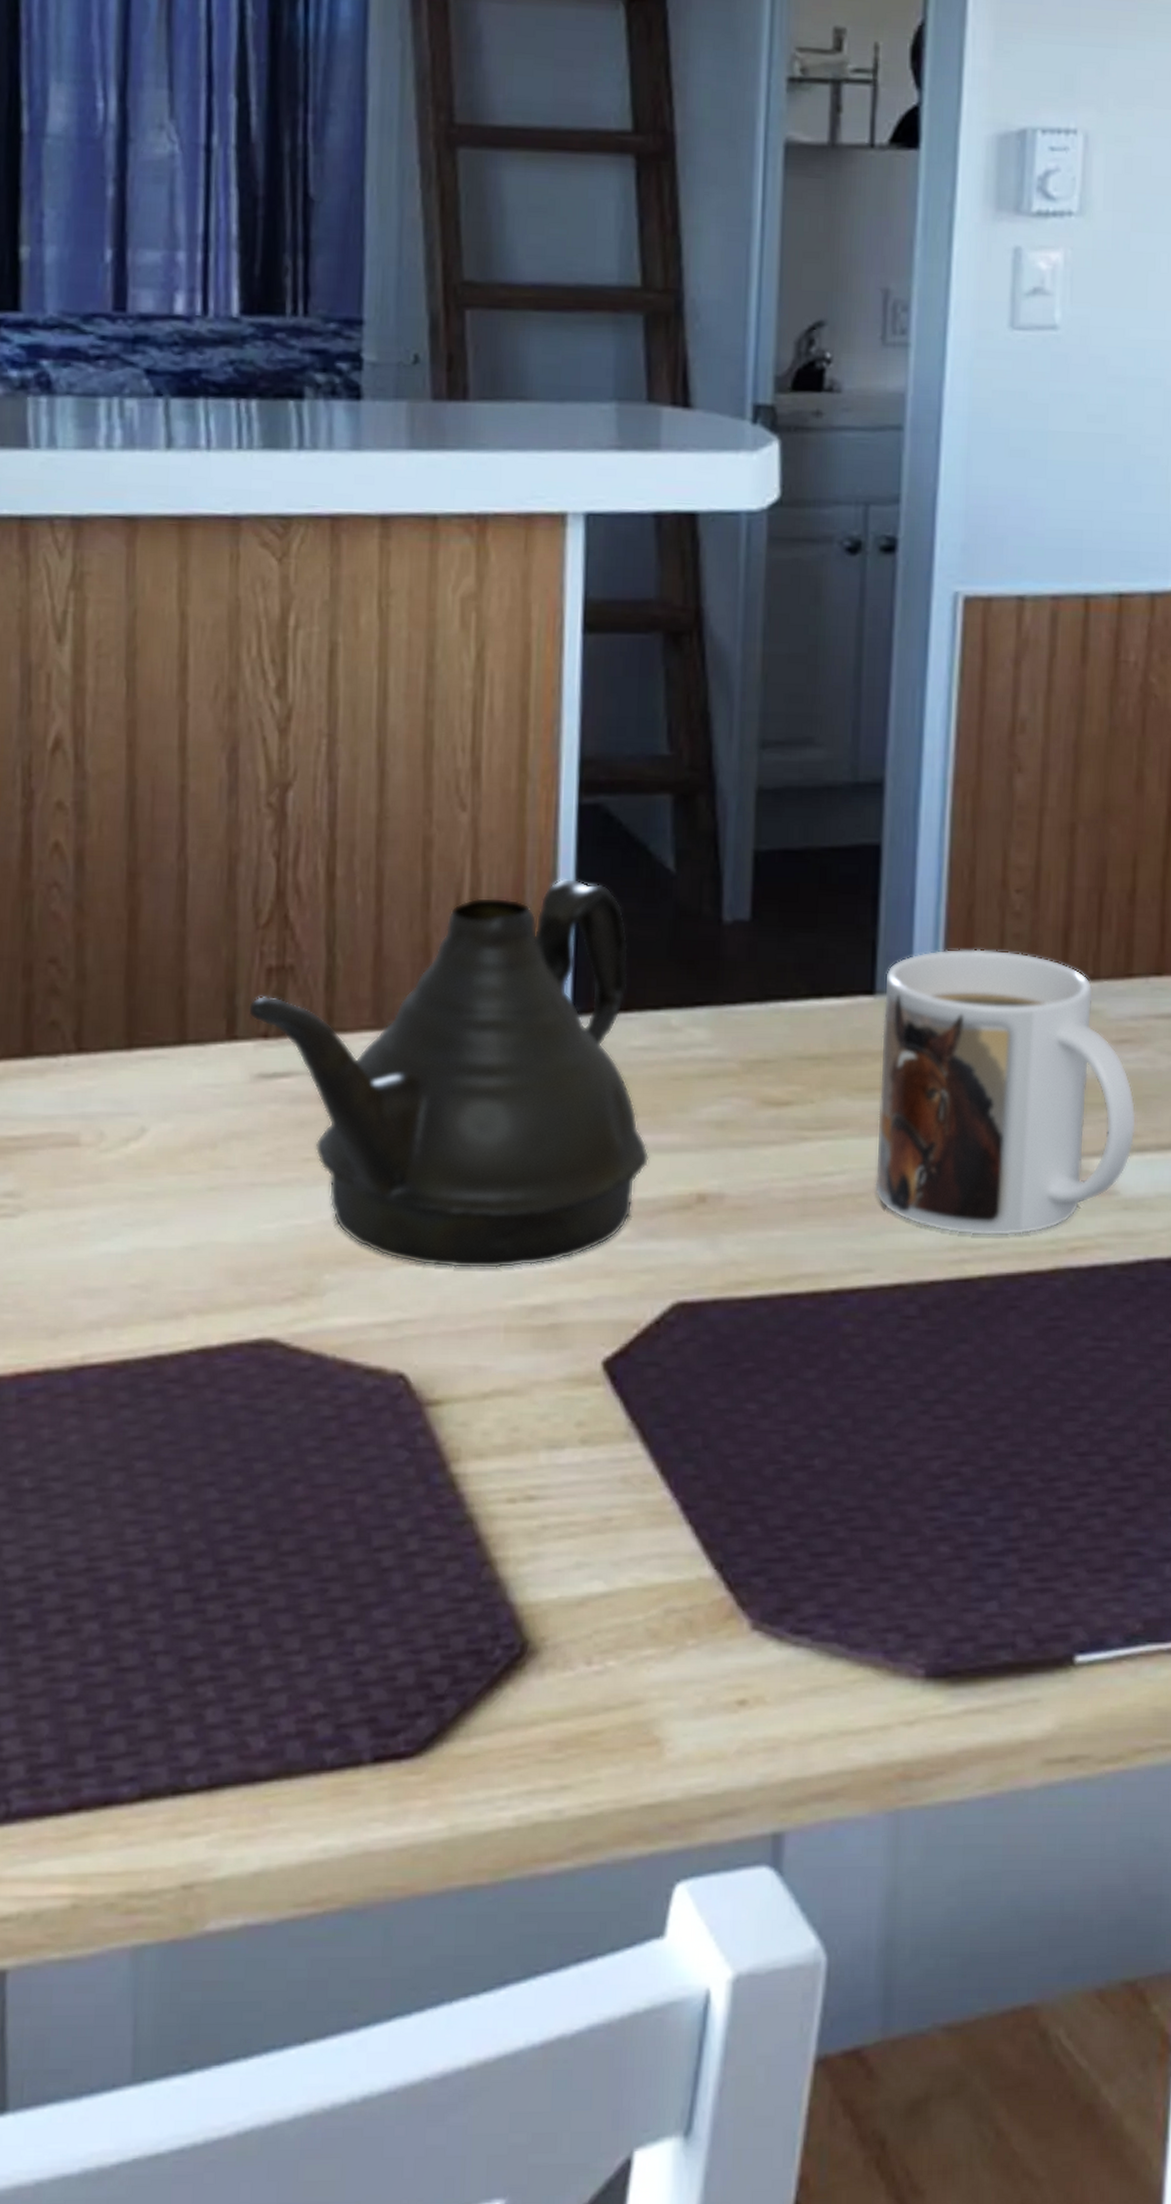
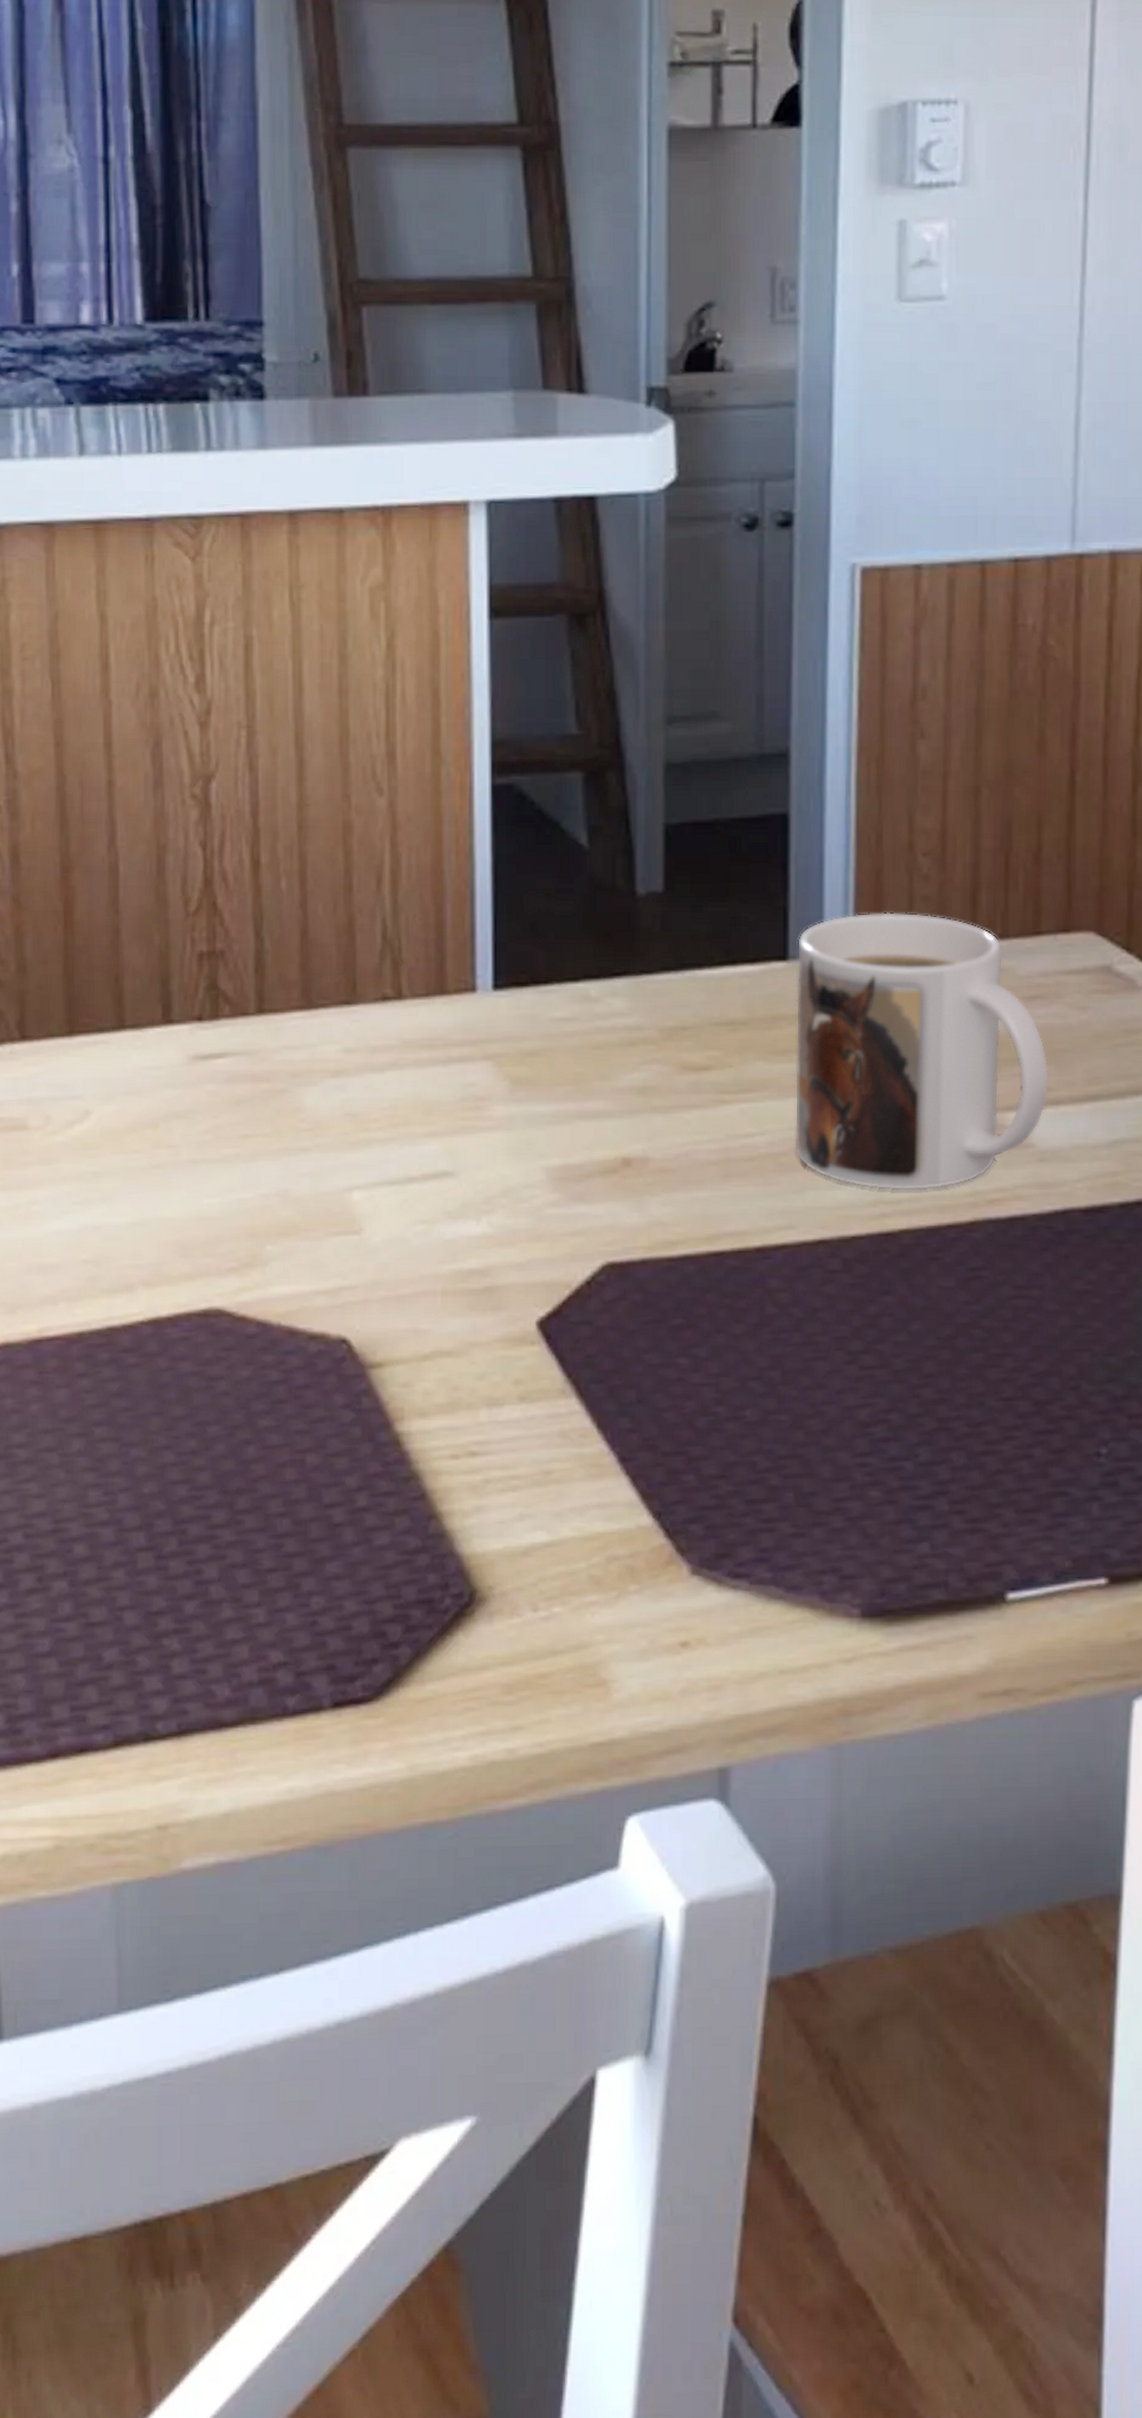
teapot: present [247,878,650,1269] -> none [182,857,574,1237]

